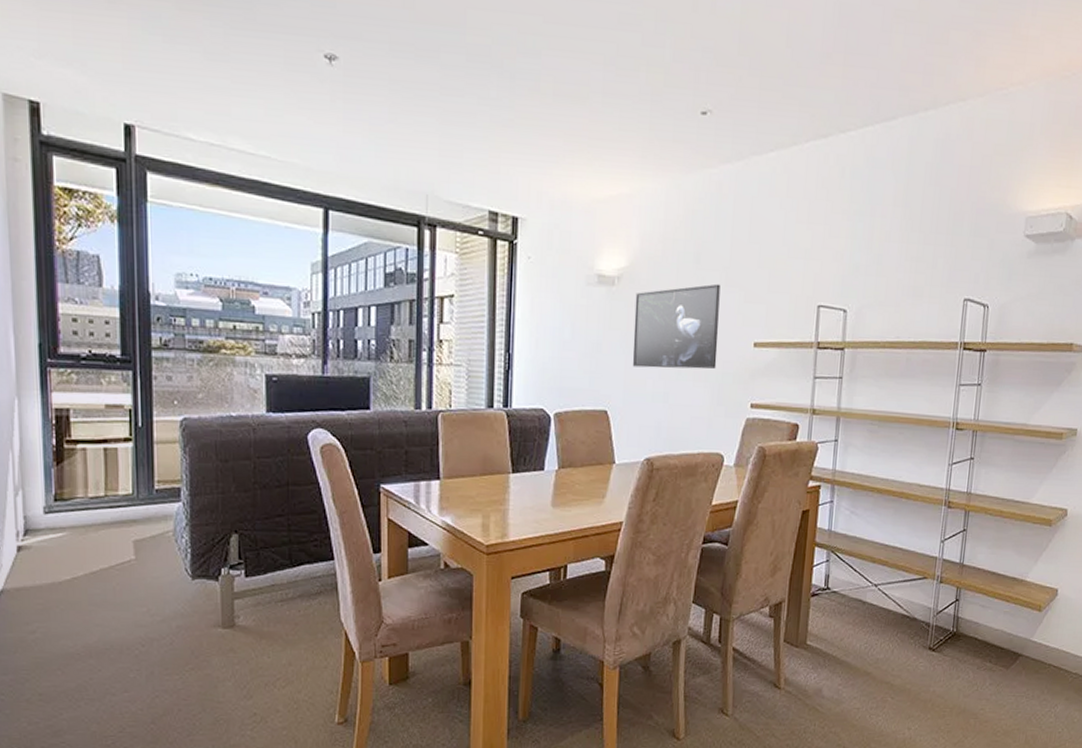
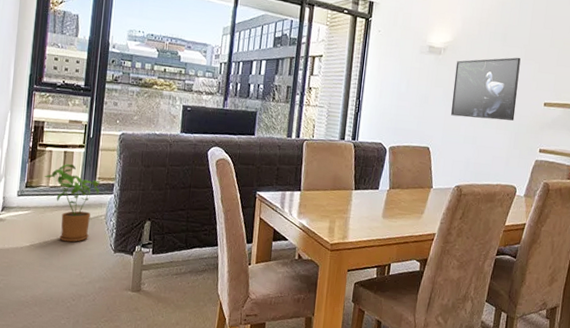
house plant: none [80,465,161,570] -> present [45,164,100,243]

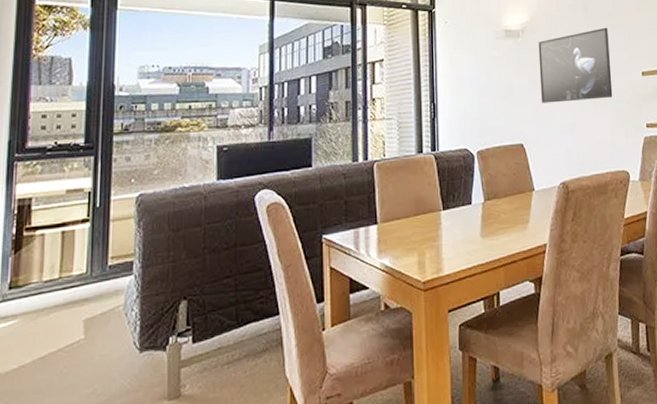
house plant: present [45,164,100,243] -> none [36,247,114,352]

